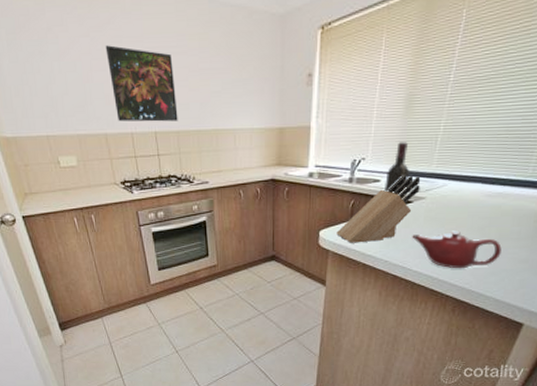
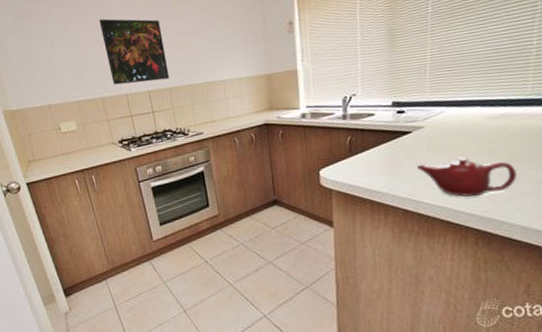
knife block: present [336,175,421,243] -> none [337,106,417,180]
wine bottle: present [385,142,410,201] -> none [379,74,404,132]

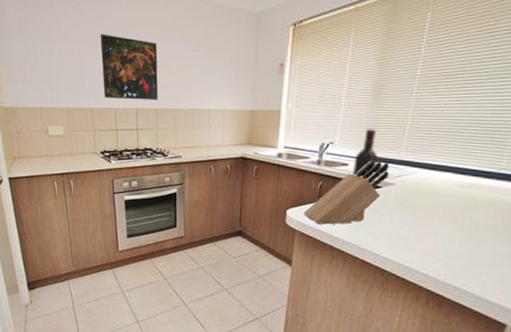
knife block: none [337,106,417,180] -> present [304,160,390,225]
wine bottle: none [379,74,404,132] -> present [353,129,379,185]
teapot: present [417,157,517,197] -> none [381,218,477,260]

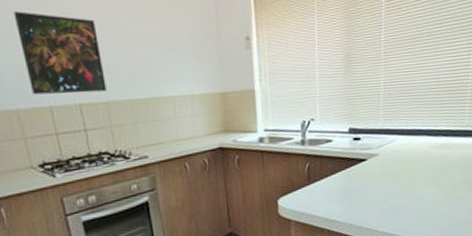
knife block: present [304,160,390,225] -> none [296,132,372,209]
wine bottle: present [353,129,379,185] -> none [337,100,360,159]

